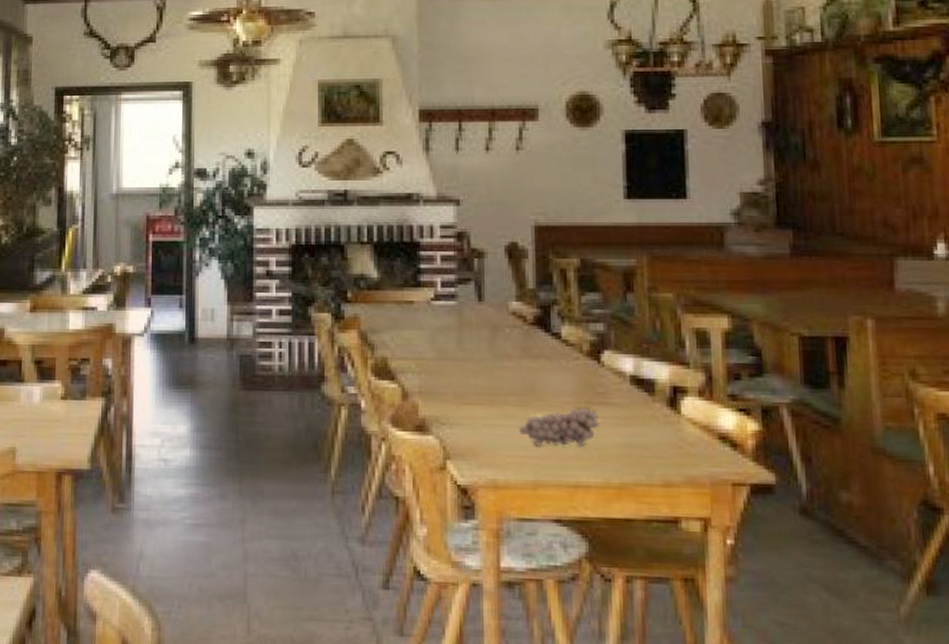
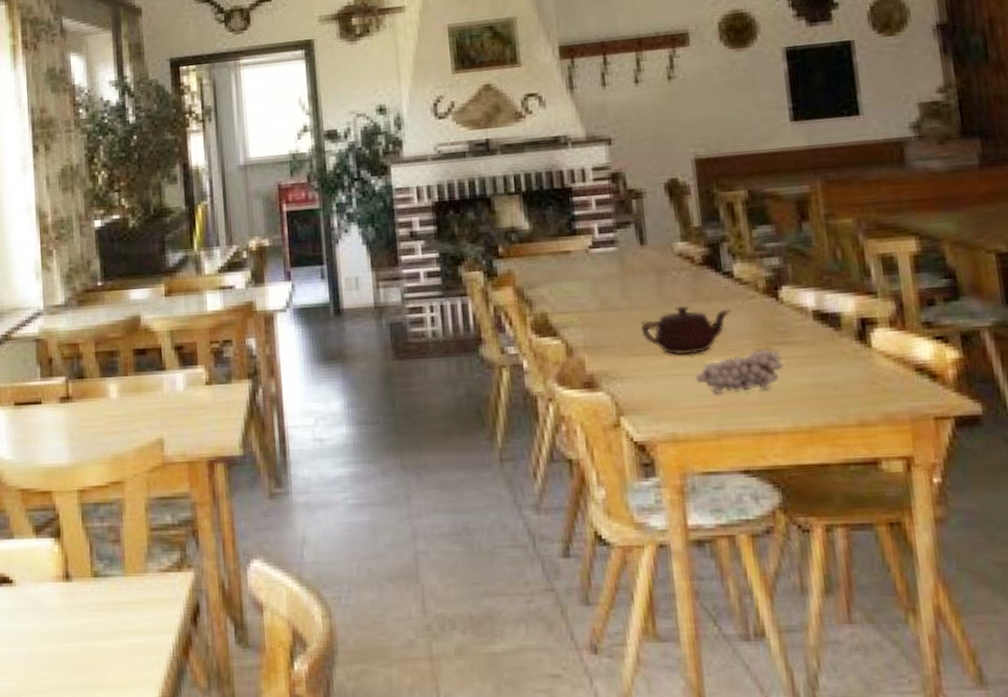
teapot: none [472,361,556,407] -> present [640,305,731,355]

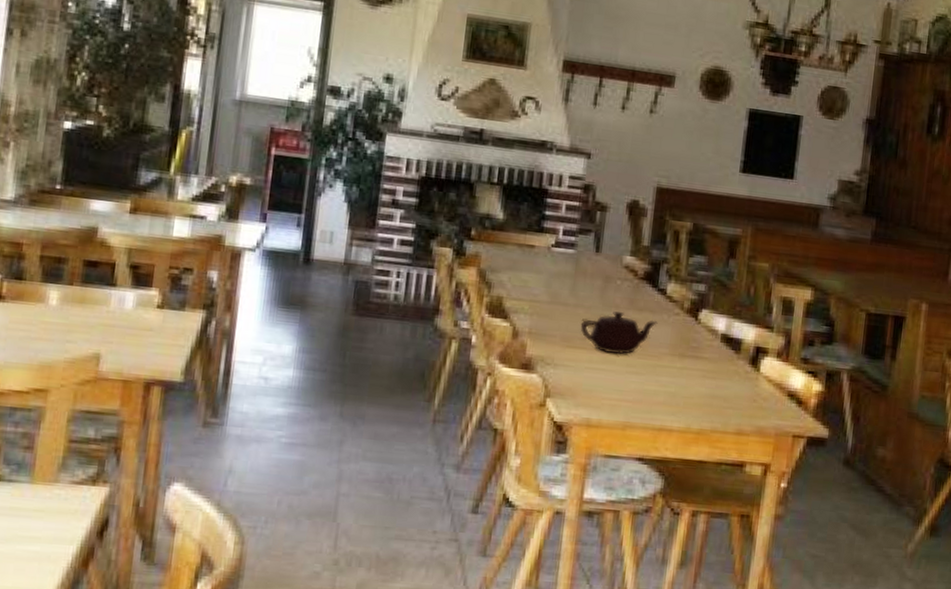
fruit: present [695,348,783,394] -> none [616,358,689,394]

